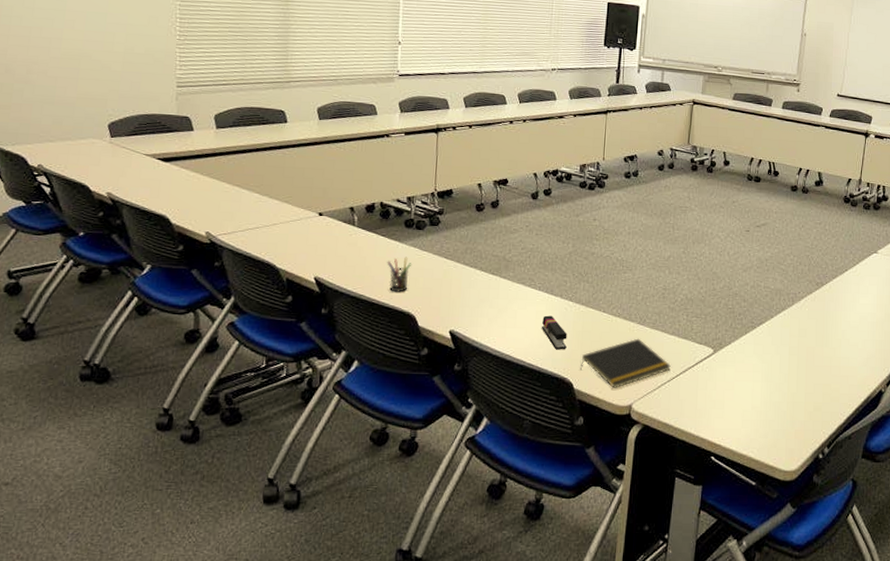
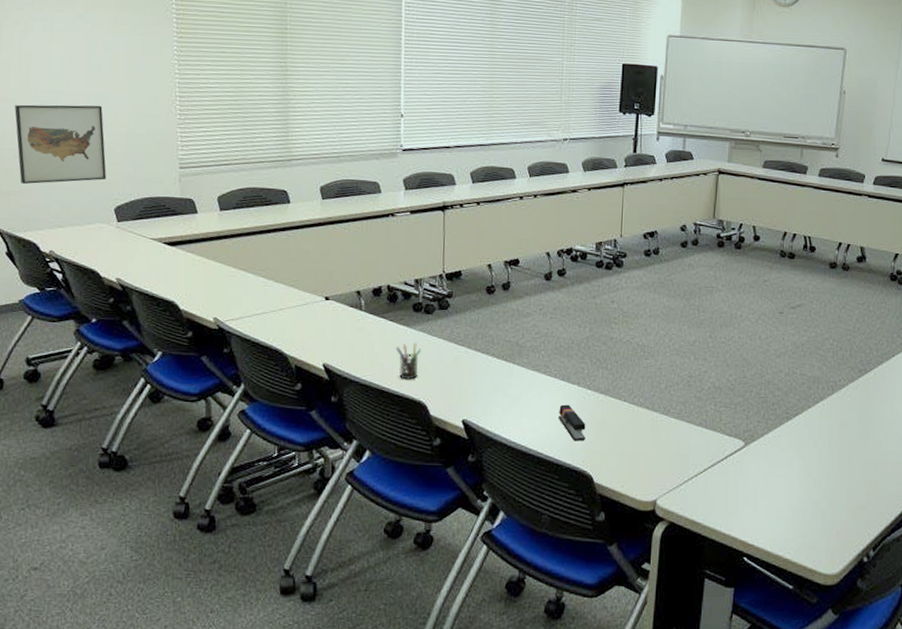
wall art: none [8,21,102,99] -> present [14,104,107,185]
notepad: present [580,338,671,388] -> none [601,429,698,483]

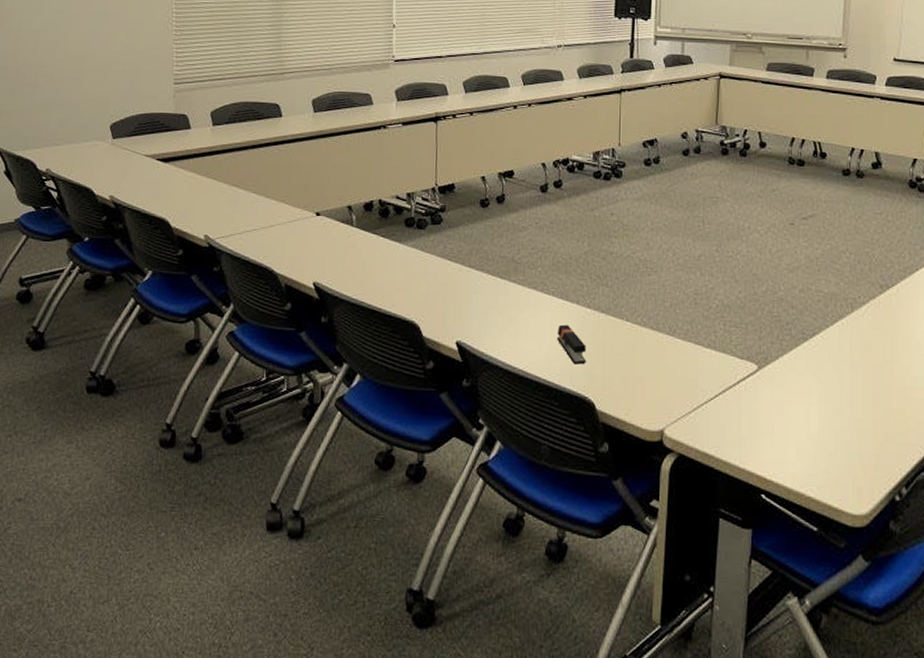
wall art: present [14,104,107,185] -> none [18,23,104,103]
pen holder: present [396,342,422,380] -> none [387,259,414,299]

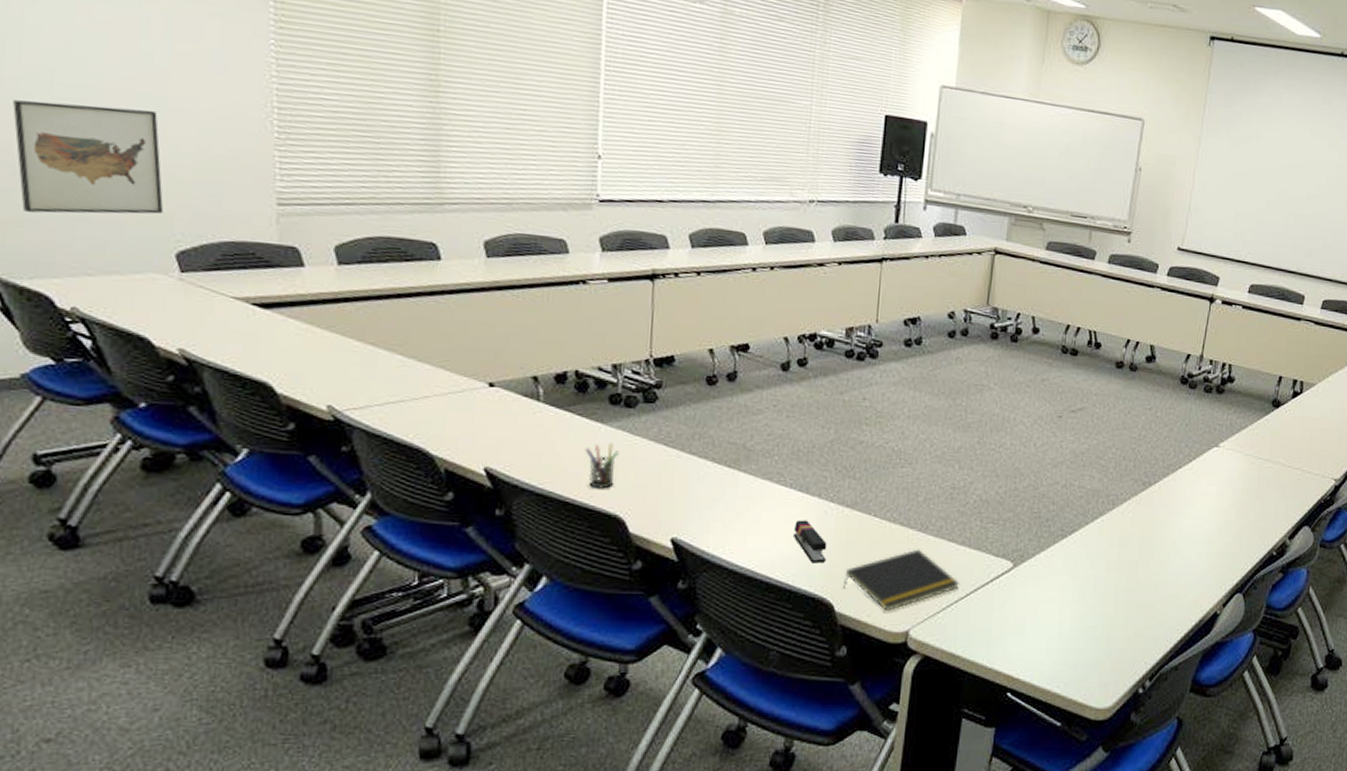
wall art: none [18,23,104,103] -> present [13,100,164,215]
pen holder: none [387,259,414,299] -> present [585,443,620,489]
notepad: none [603,351,708,410] -> present [844,549,959,611]

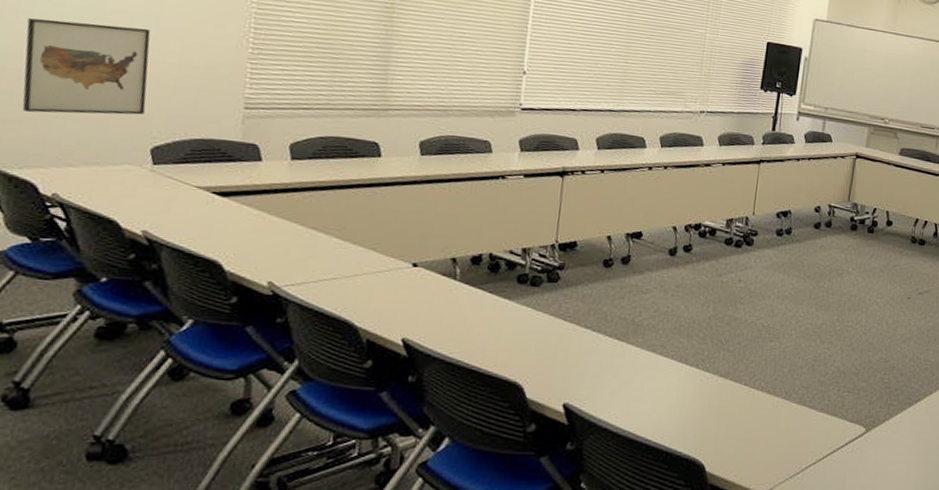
pen holder: present [585,443,620,489] -> none [492,317,523,359]
stapler: present [792,520,827,564] -> none [671,387,702,428]
notepad: present [844,549,959,611] -> none [715,415,817,471]

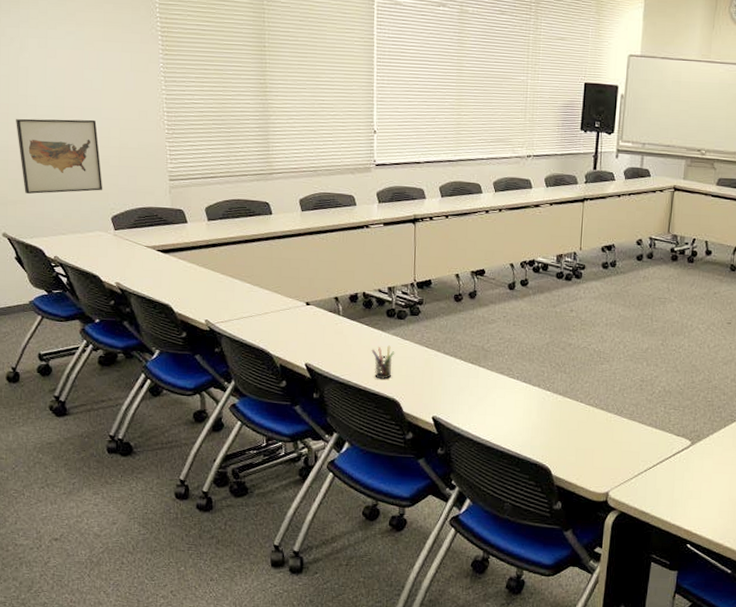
pen holder: none [492,317,523,359] -> present [371,345,395,379]

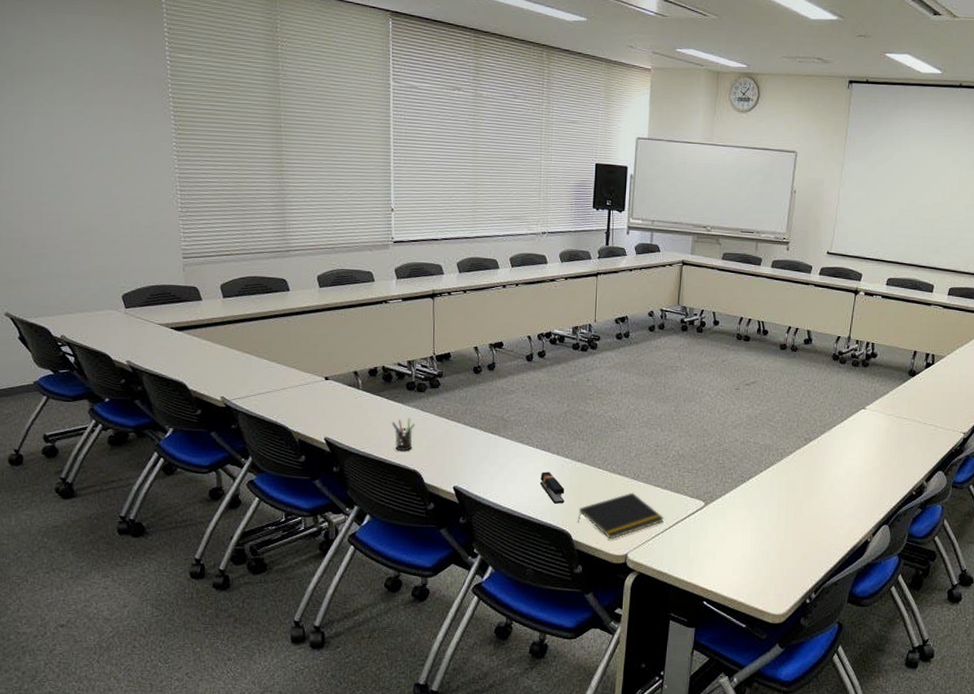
wall art: present [16,118,103,195] -> none [20,197,113,273]
stapler: none [519,404,545,438] -> present [539,472,565,504]
notepad: none [558,428,648,476] -> present [578,492,664,539]

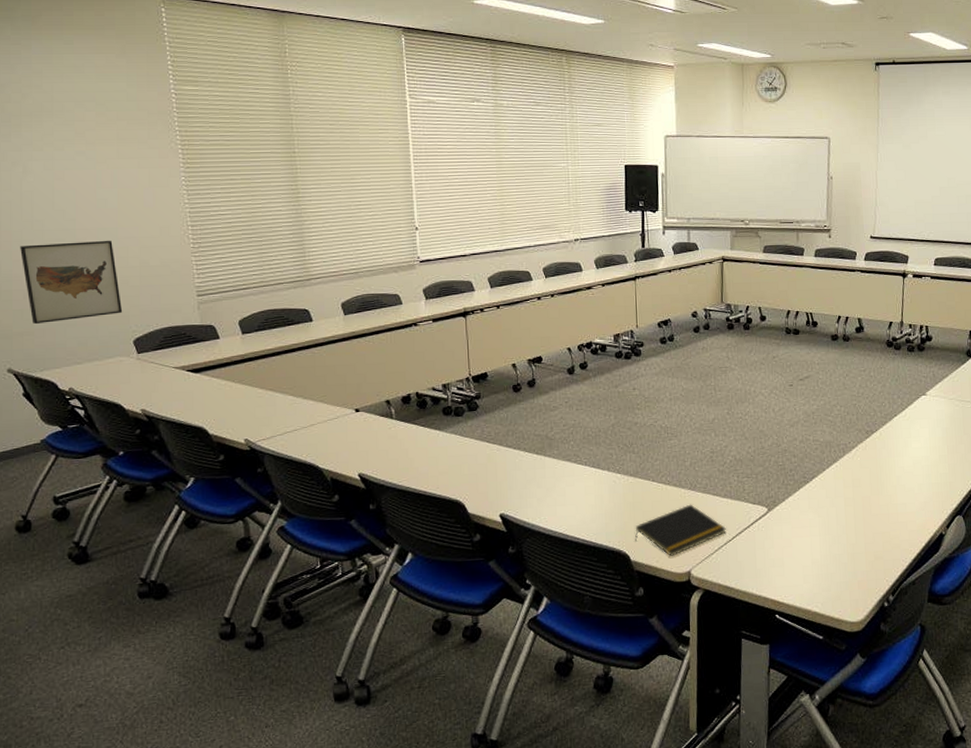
wall art: none [20,197,113,273] -> present [20,240,123,325]
pen holder: present [391,418,416,451] -> none [429,445,455,481]
stapler: present [539,472,565,504] -> none [591,489,619,524]

